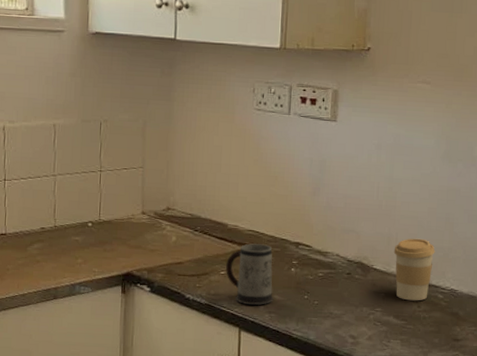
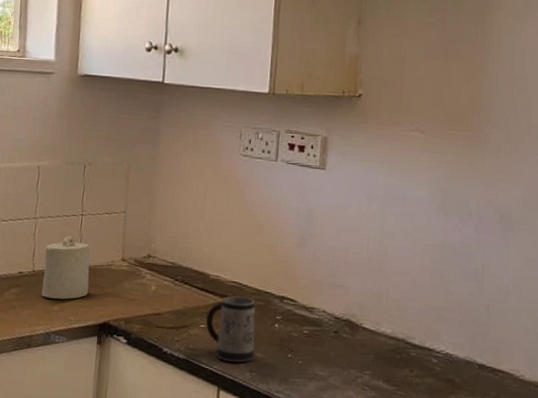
candle: none [64,191,111,253] -> present [41,236,90,300]
coffee cup: present [393,238,435,301] -> none [384,295,429,365]

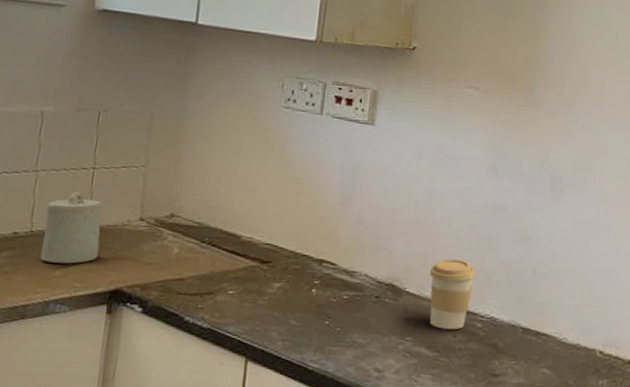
mug: present [206,296,256,363] -> none [235,259,292,331]
coffee cup: none [384,295,429,365] -> present [429,258,476,330]

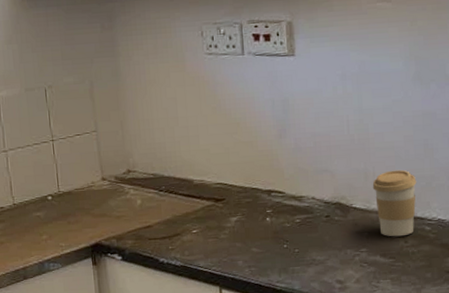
candle: present [40,191,102,264] -> none [21,163,74,229]

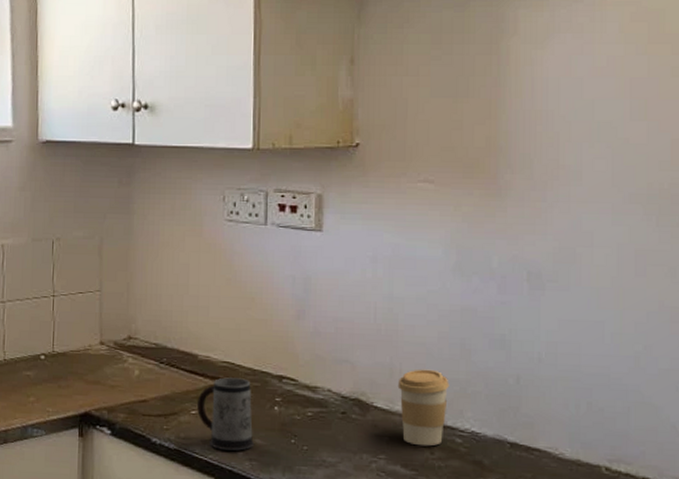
mug: none [197,196,251,261] -> present [197,377,254,451]

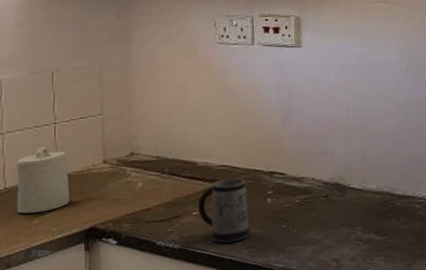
candle: none [15,319,66,390] -> present [16,146,69,214]
coffee cup: present [397,369,450,447] -> none [368,152,409,215]

